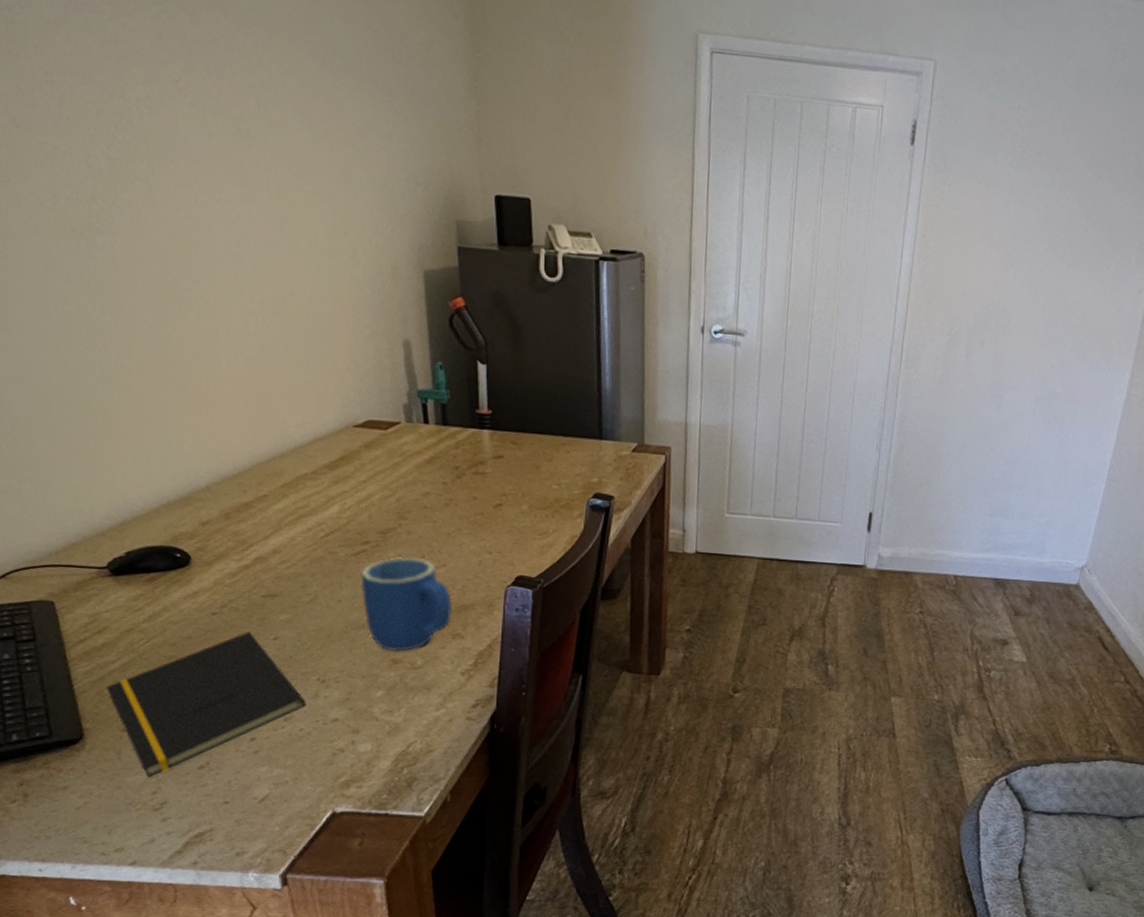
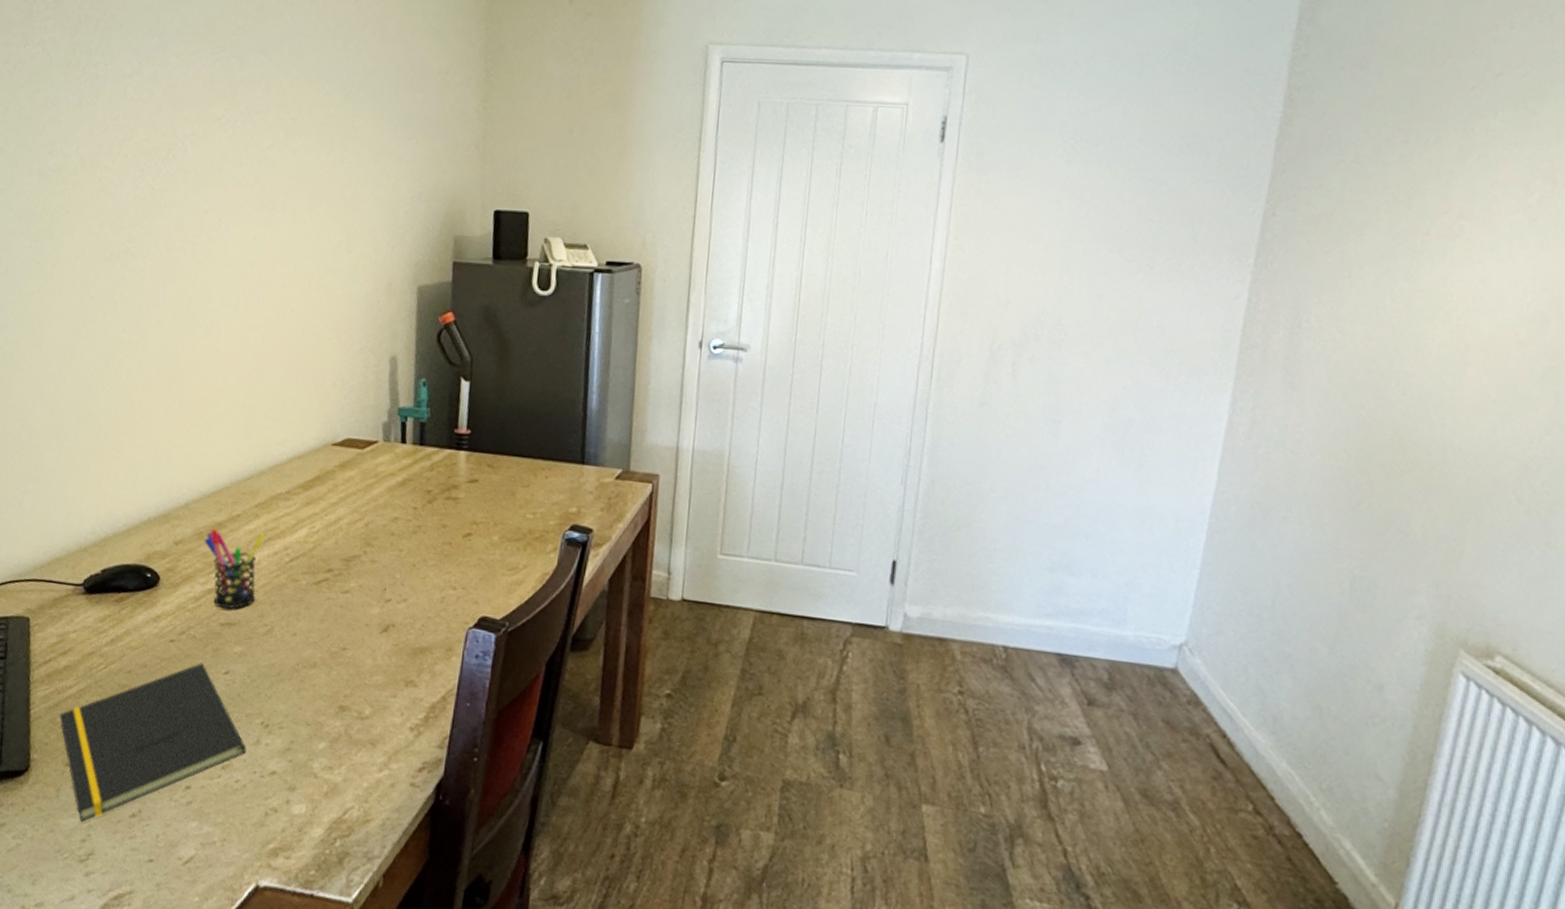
pen holder: none [232,509,296,583] -> present [204,529,265,609]
mug: present [361,556,453,652] -> none [317,587,410,698]

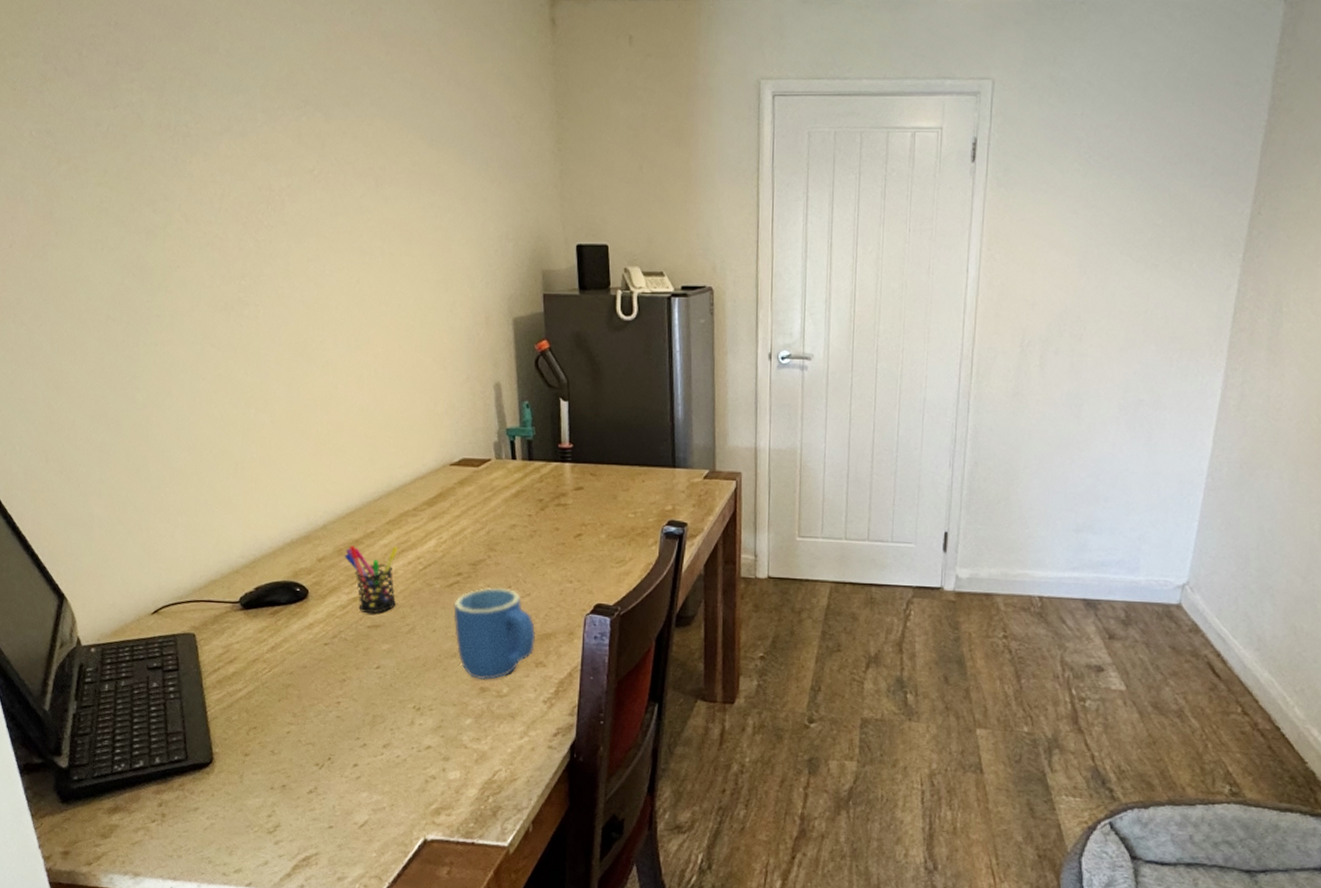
notepad: present [59,662,246,823] -> none [234,661,403,801]
mug: none [317,587,410,698] -> present [453,587,536,681]

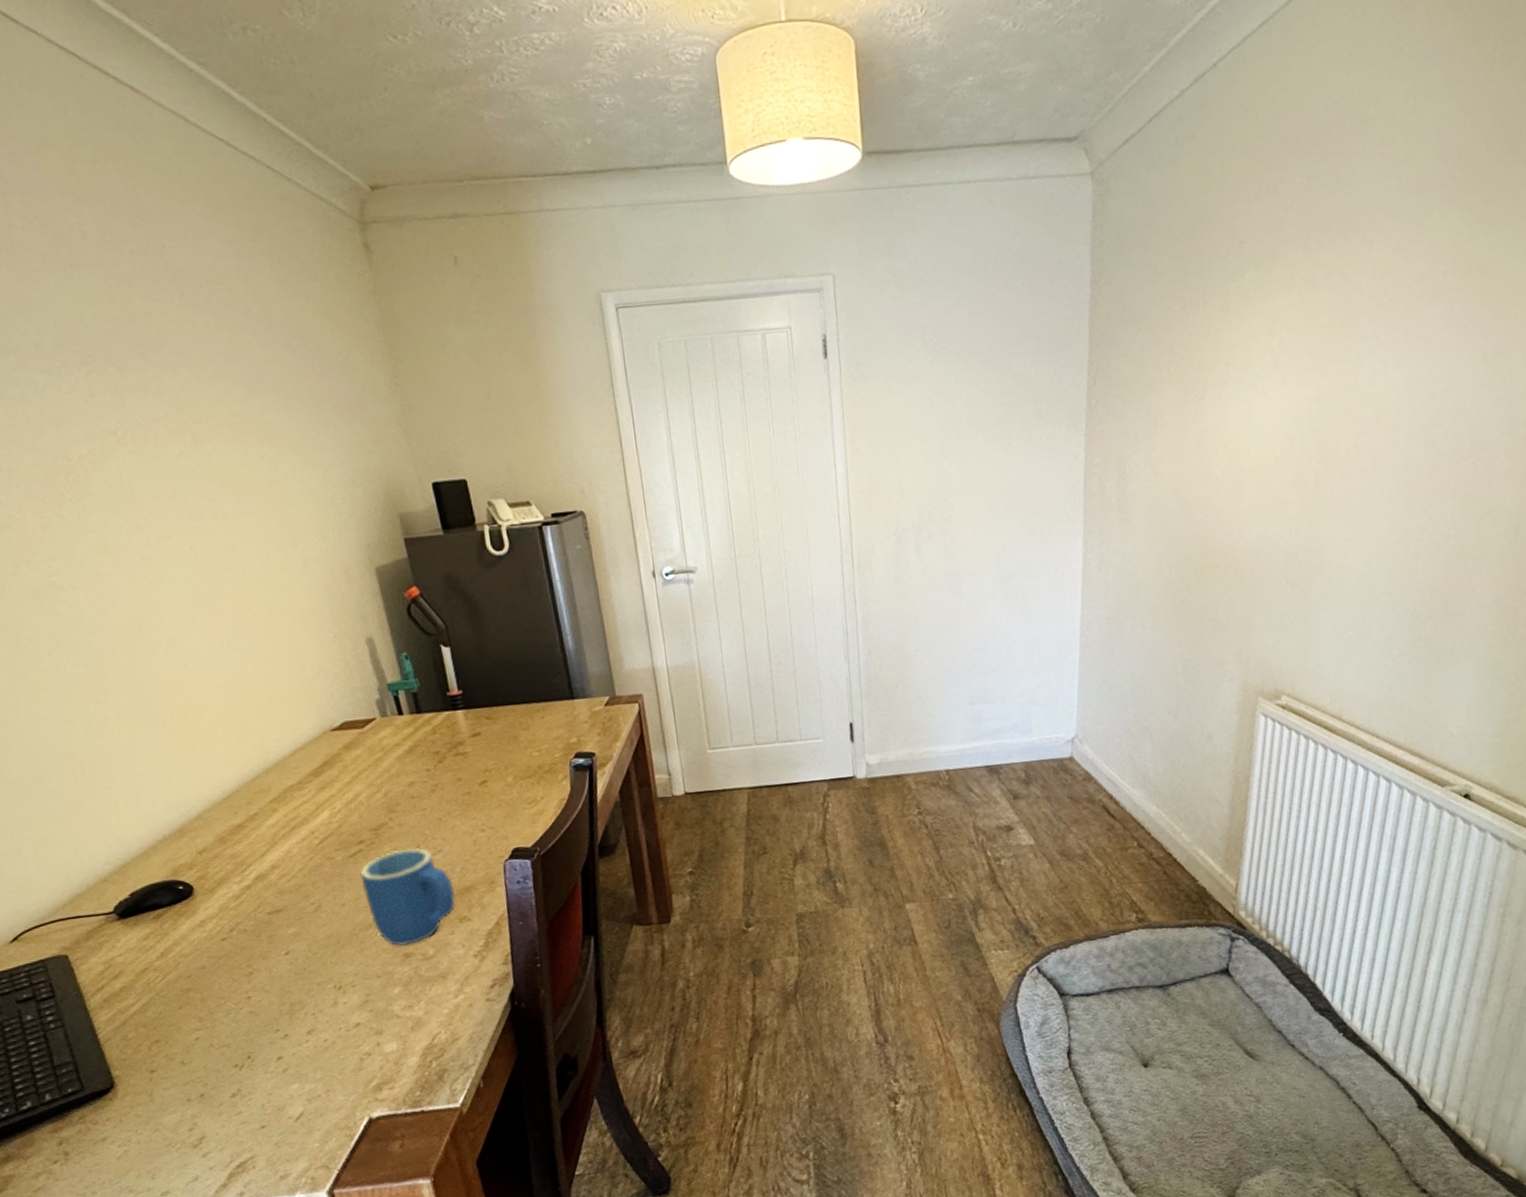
pen holder: present [344,545,398,614] -> none [227,824,296,900]

